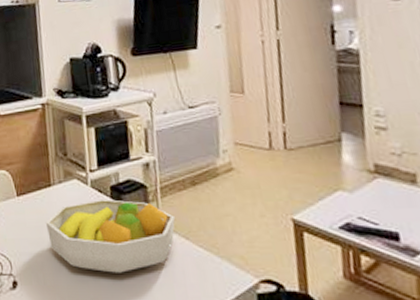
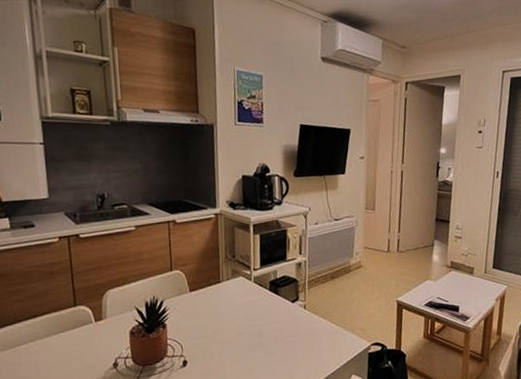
fruit bowl: present [45,199,176,273] -> none [214,291,318,348]

